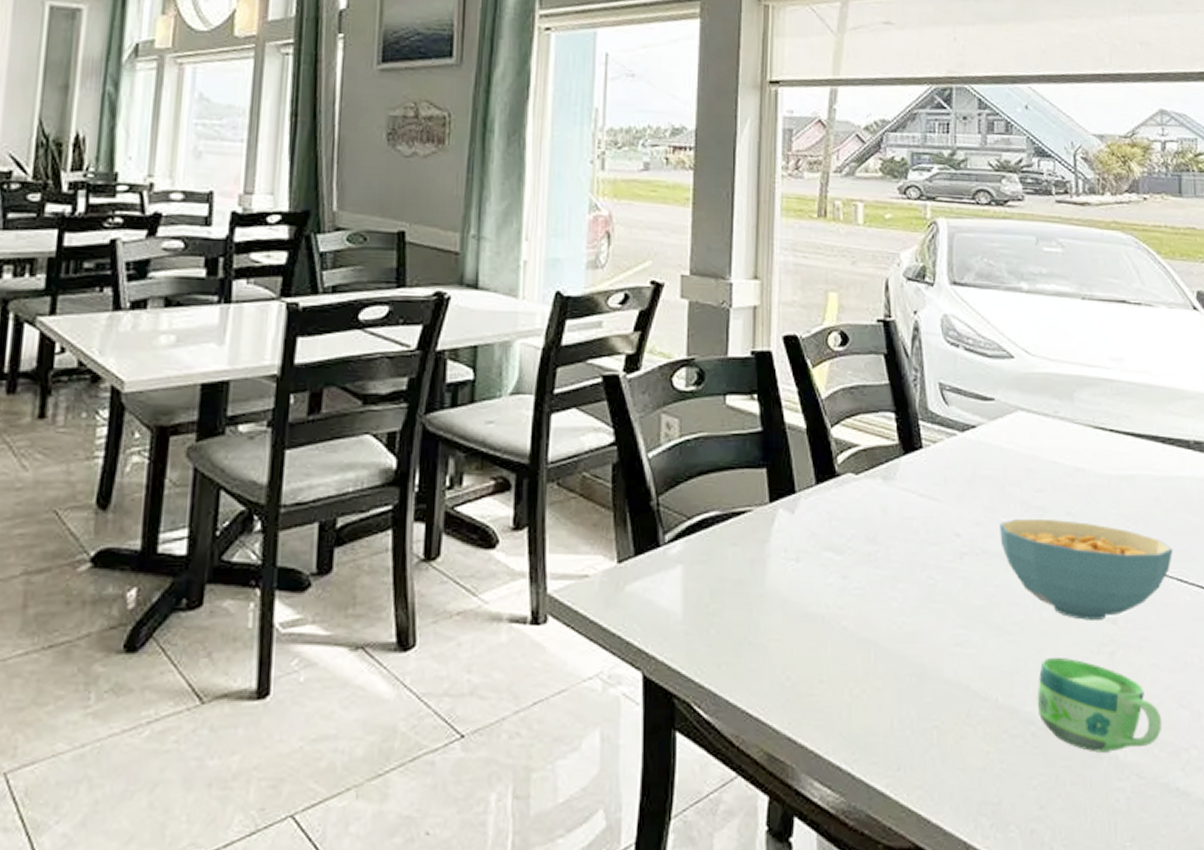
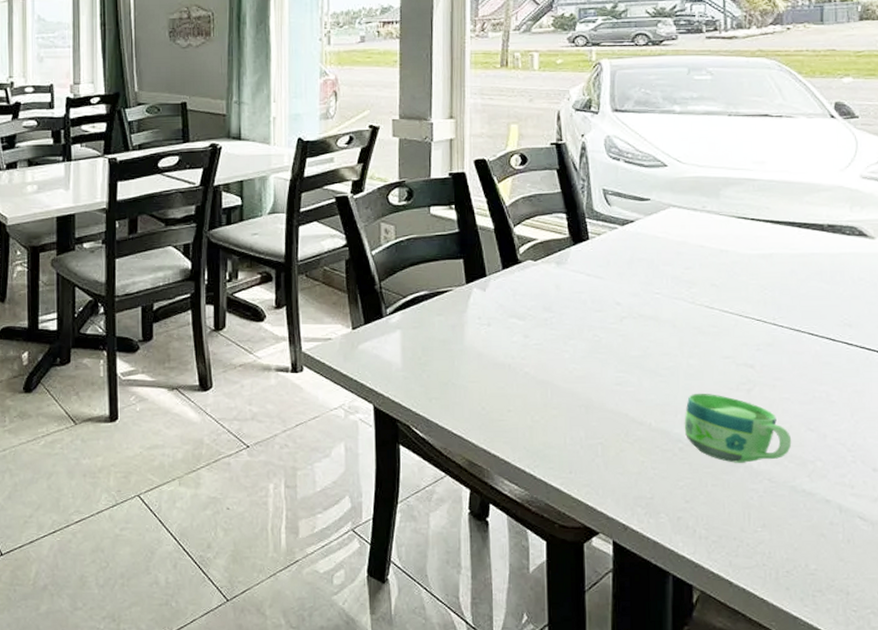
cereal bowl: present [1000,518,1174,620] -> none [654,289,806,365]

